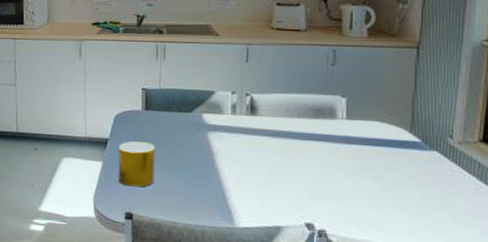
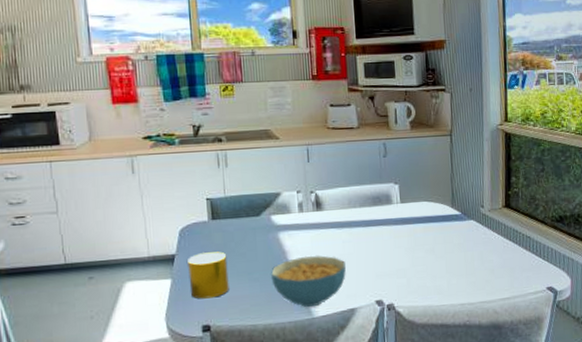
cereal bowl: none [196,161,277,217] -> present [271,255,347,308]

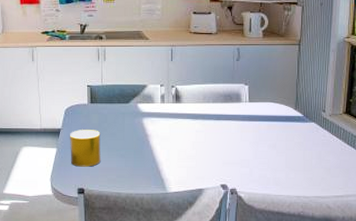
cereal bowl: present [271,255,347,308] -> none [135,140,198,184]

